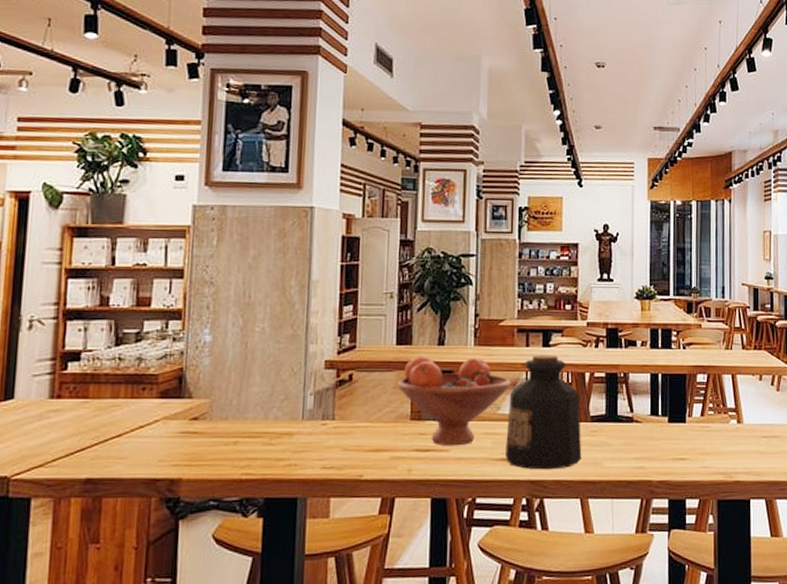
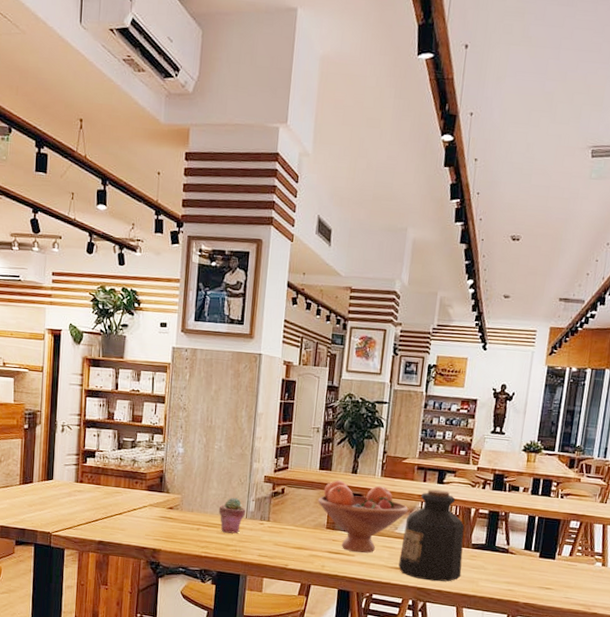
potted succulent: none [263,393,301,443] -> present [218,497,246,534]

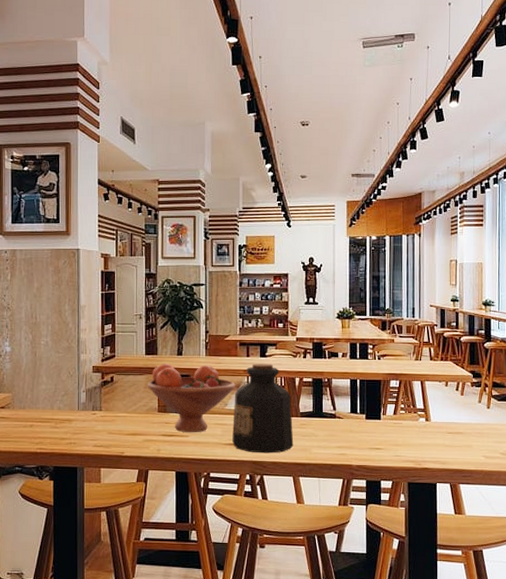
potted succulent: present [218,497,246,534] -> none [50,390,77,427]

